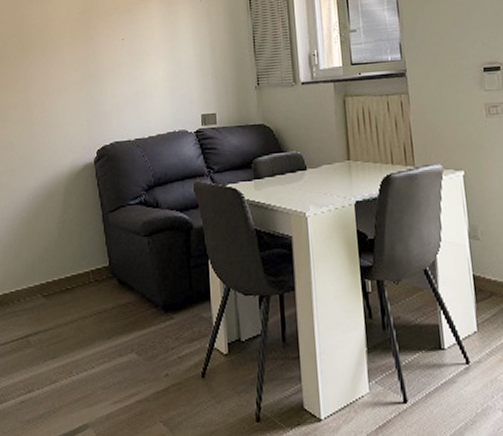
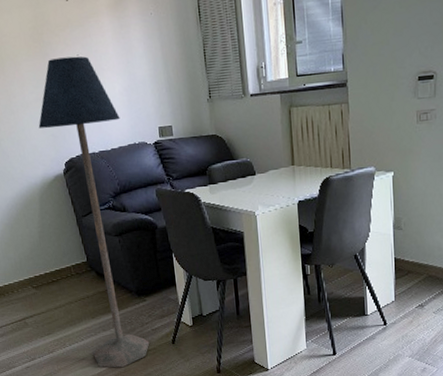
floor lamp: none [73,40,174,408] -> present [38,56,150,368]

